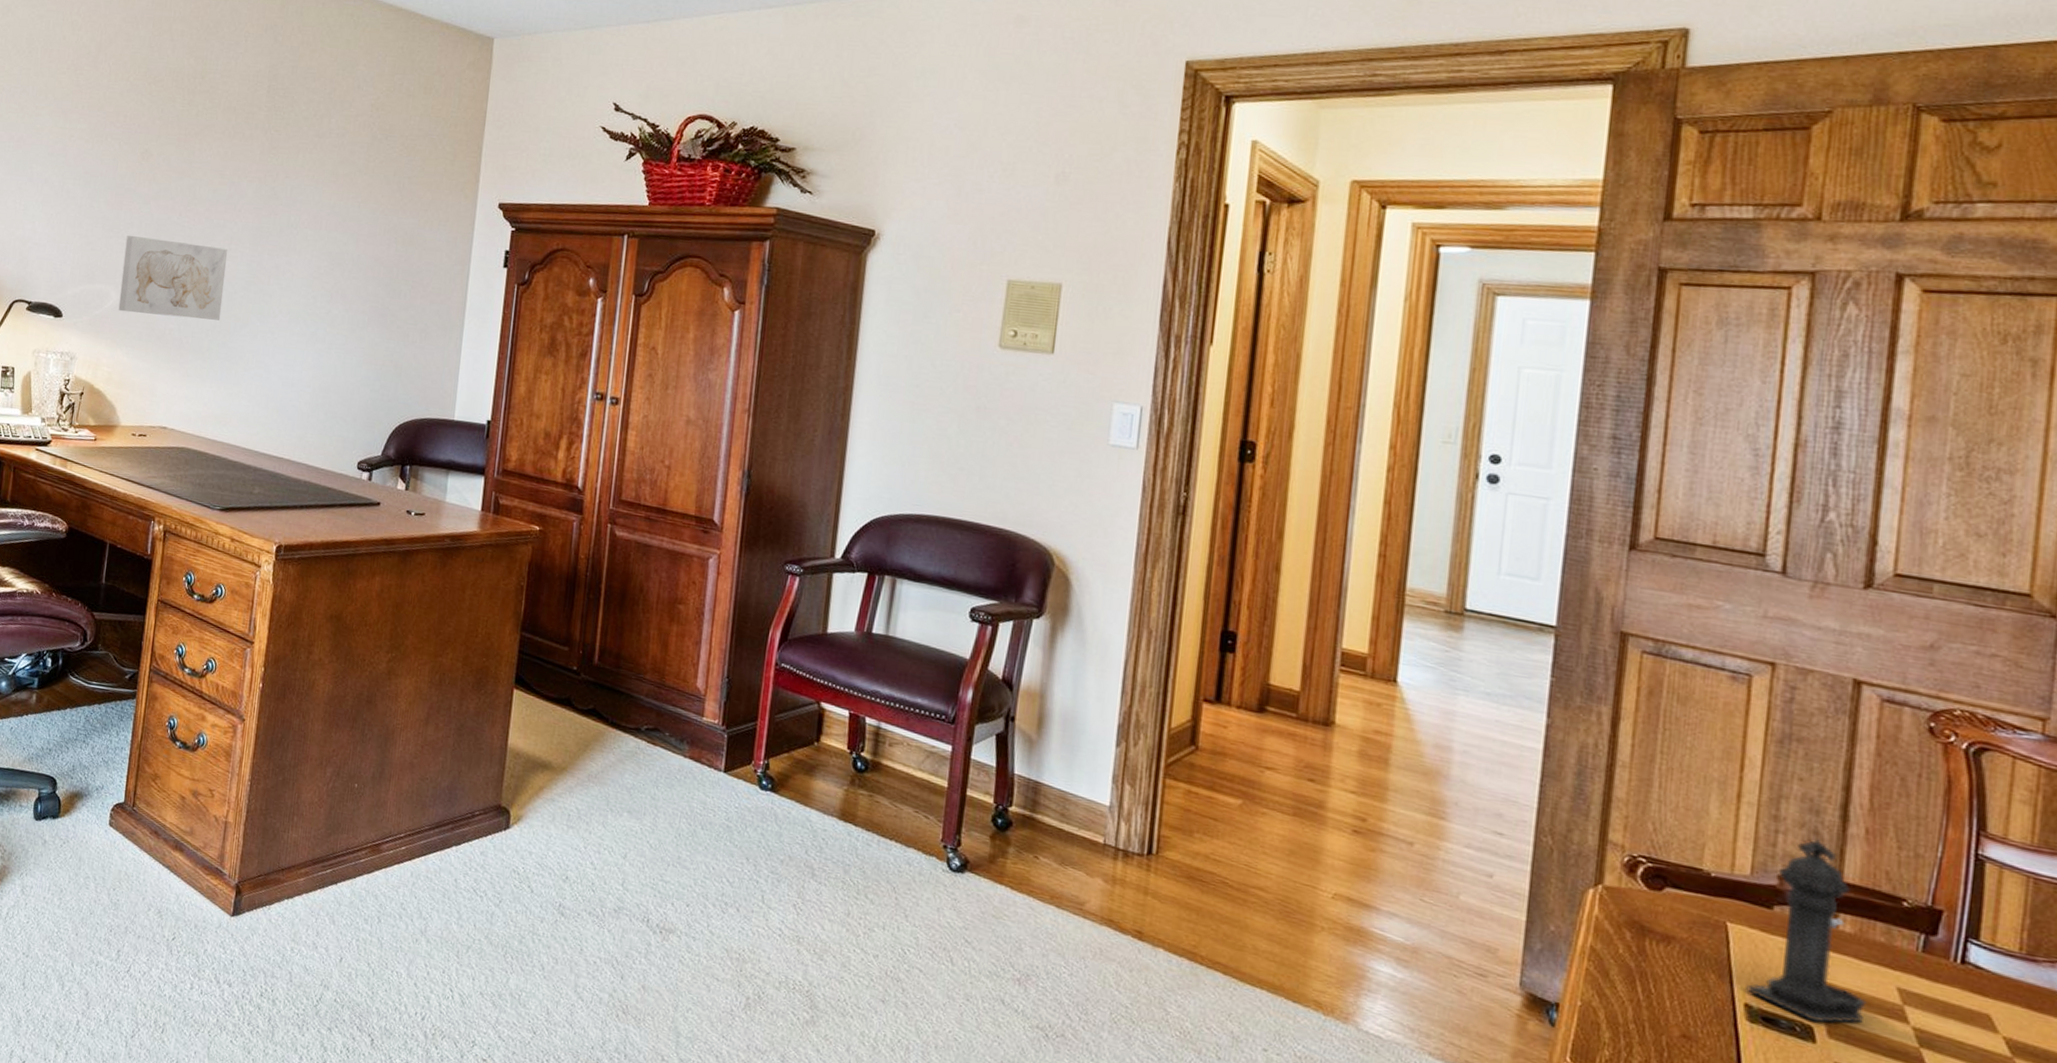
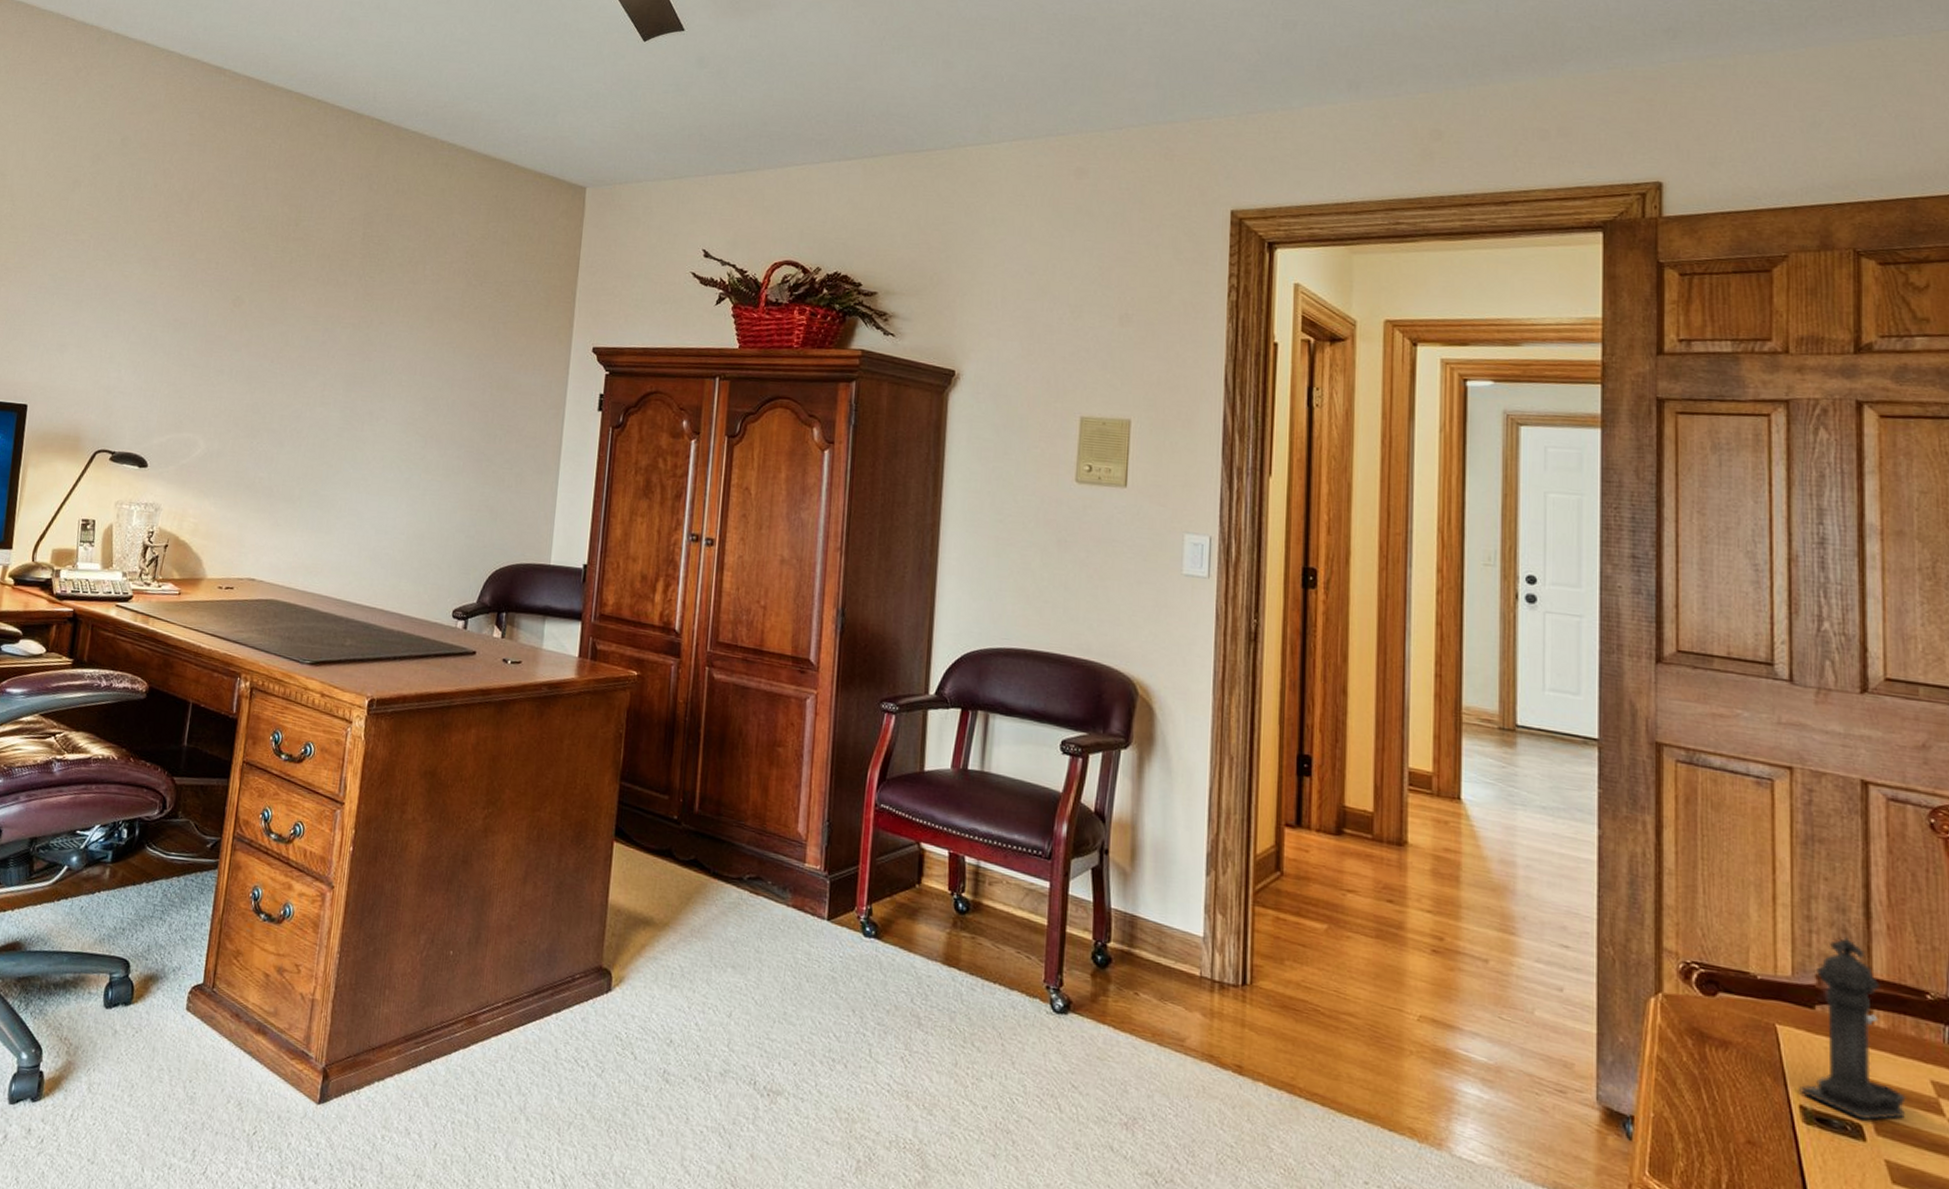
wall art: present [118,235,228,320] -> none [206,382,321,468]

